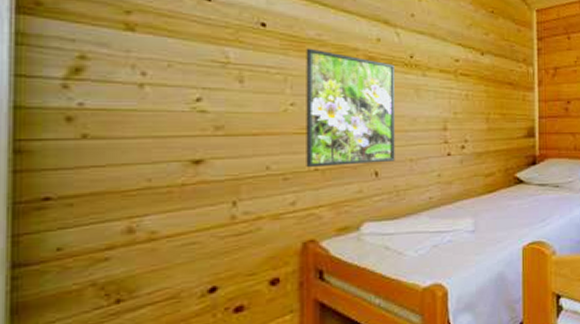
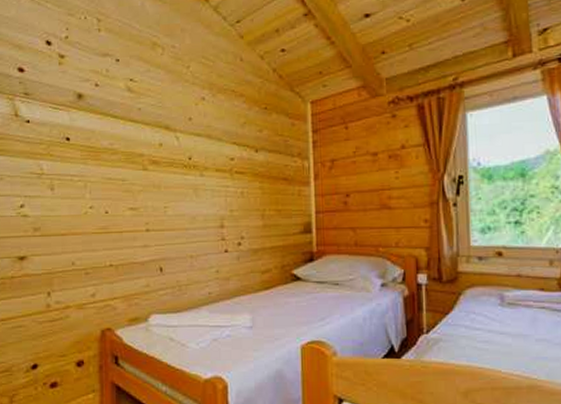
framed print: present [306,48,395,168] -> none [101,156,177,264]

